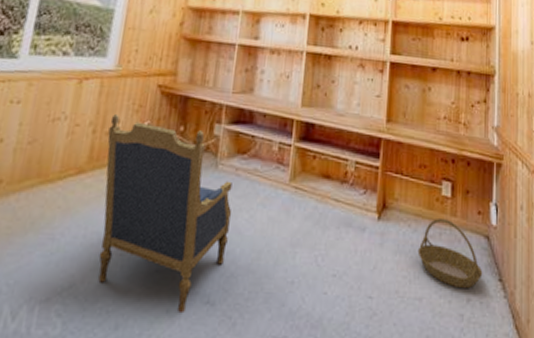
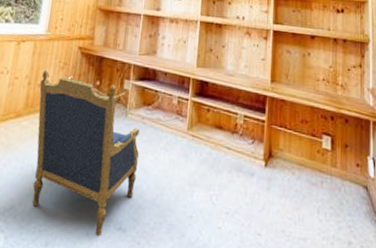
basket: present [417,219,483,289] -> none [301,168,363,233]

